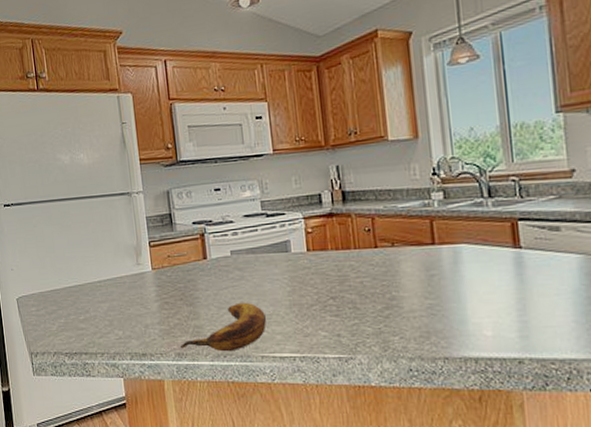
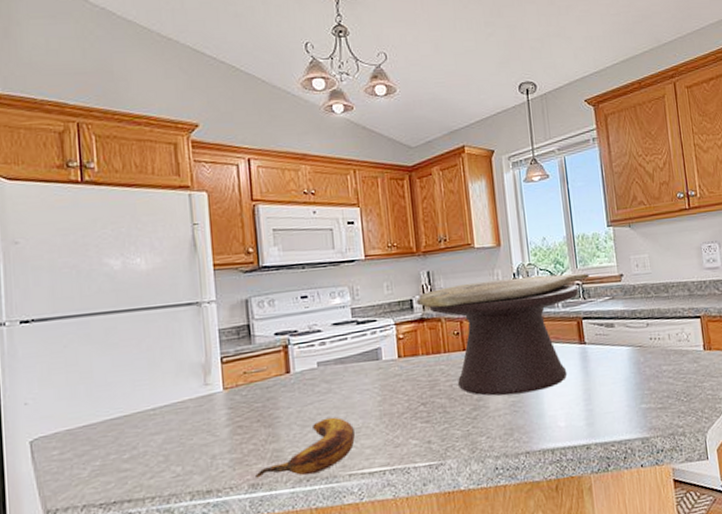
decorative bowl: none [325,167,529,298] -> present [416,273,590,396]

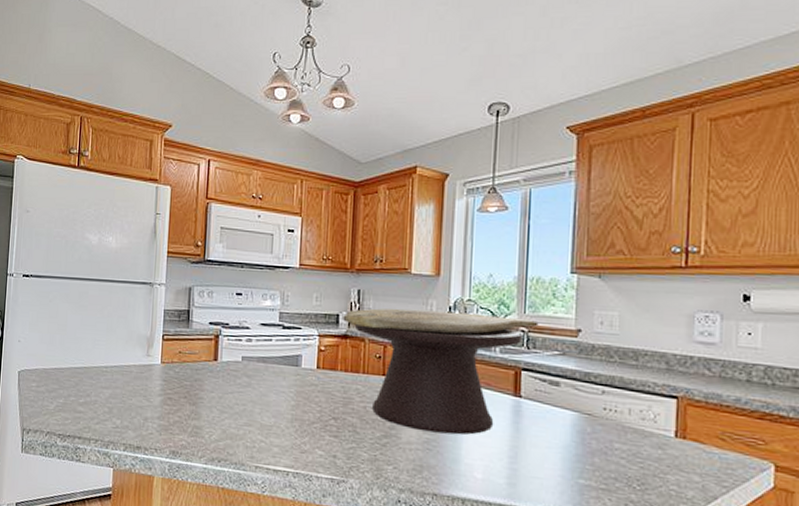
banana: present [254,417,355,479] -> none [175,409,266,457]

